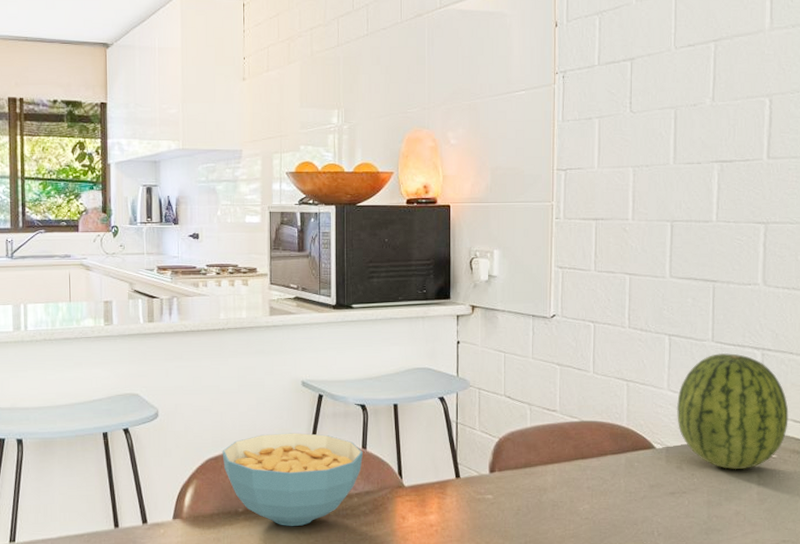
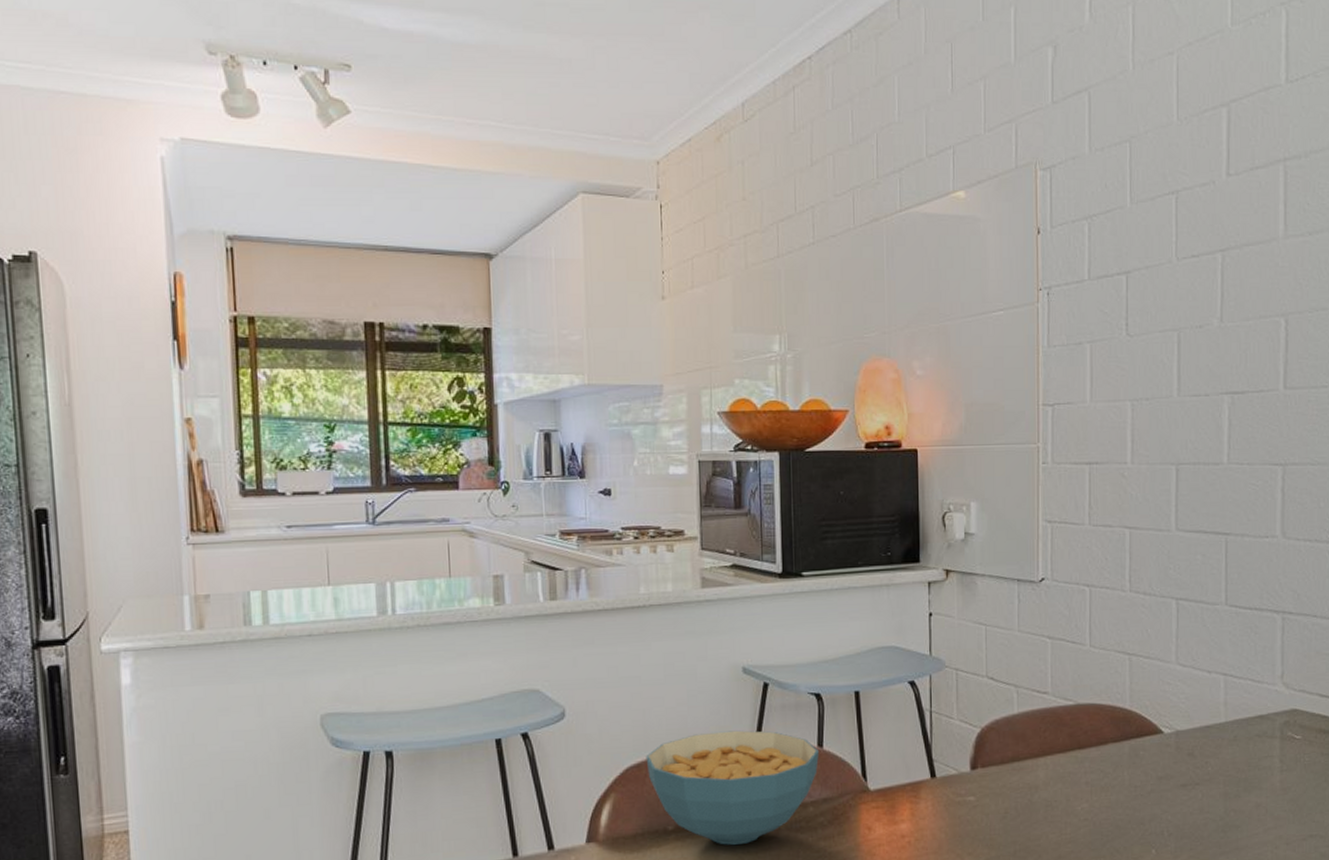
fruit: present [676,352,789,470] -> none [1186,617,1314,755]

